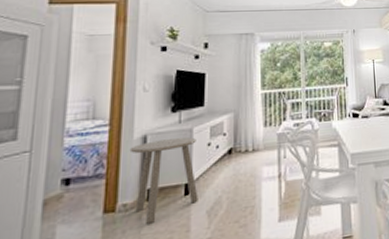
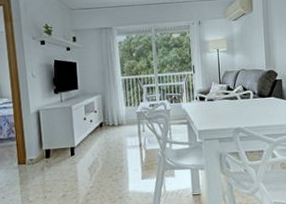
side table: present [129,137,198,224] -> none [29,113,81,174]

